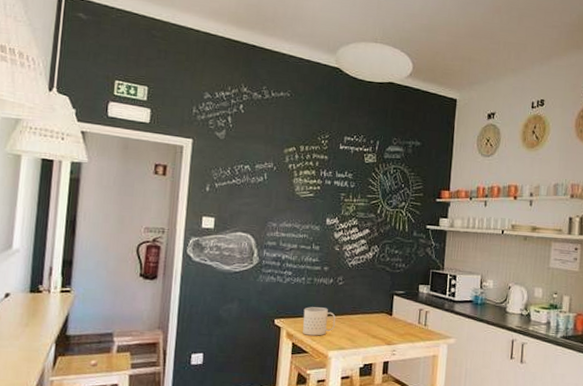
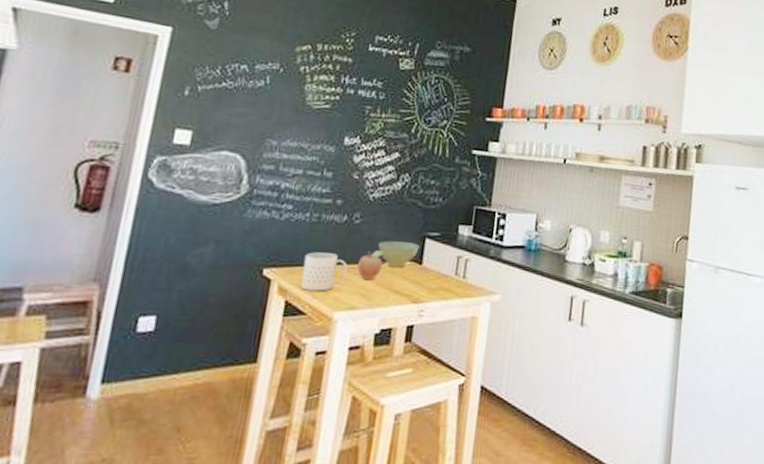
fruit: none [343,305,363,328] -> present [357,250,385,281]
bowl: none [357,298,390,318] -> present [378,241,420,268]

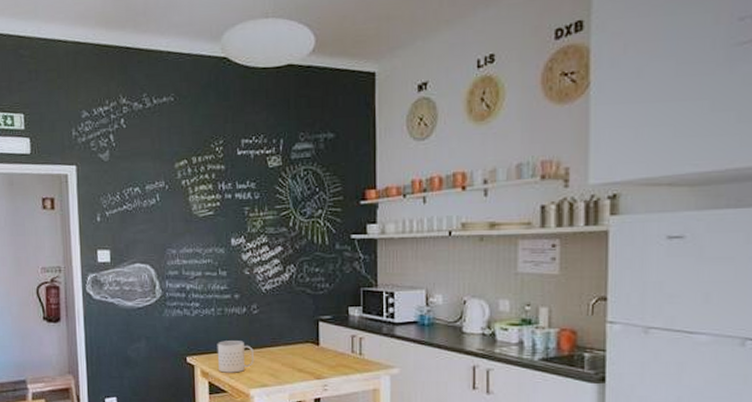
fruit: present [357,250,385,281] -> none [262,336,284,362]
bowl: present [378,241,420,268] -> none [277,327,315,349]

